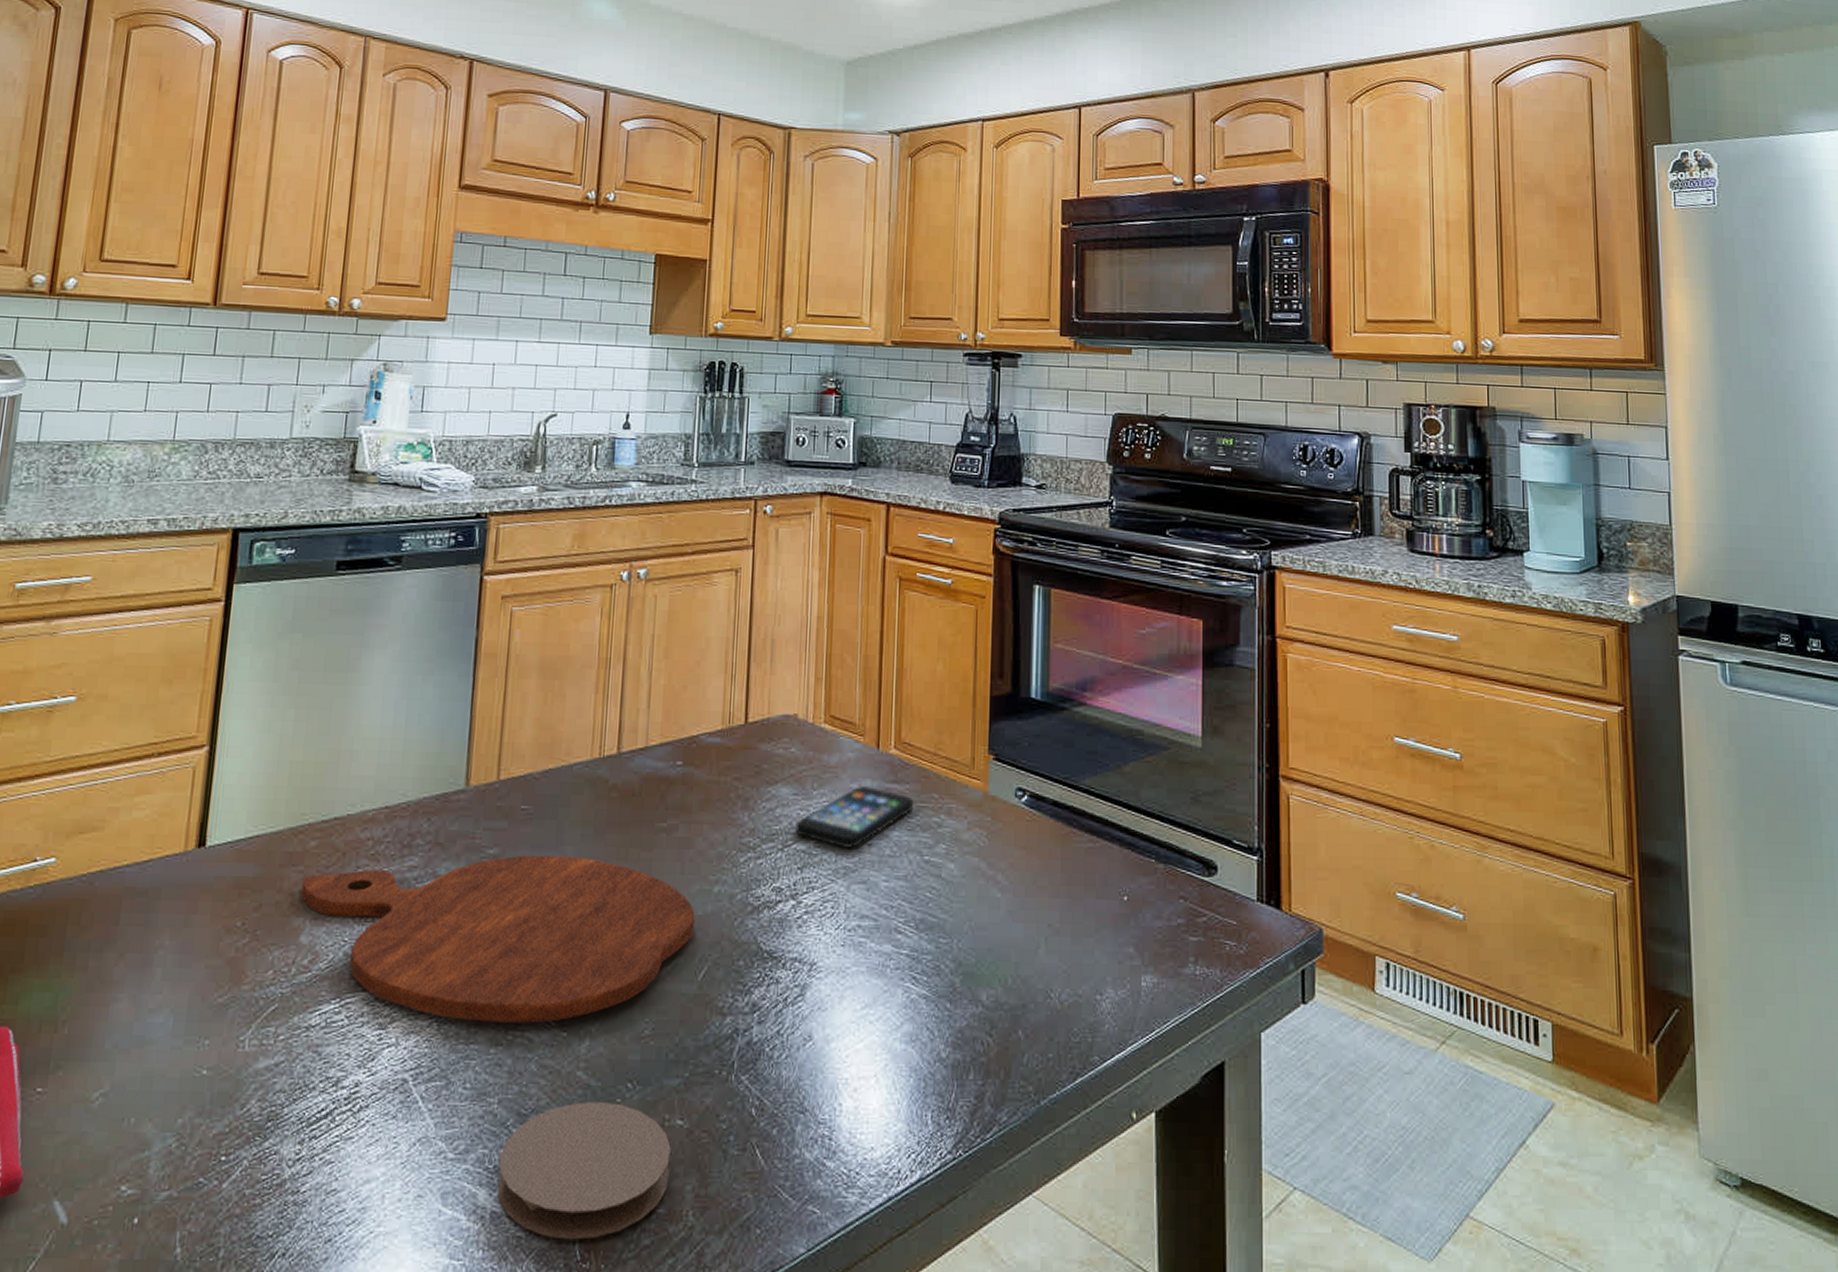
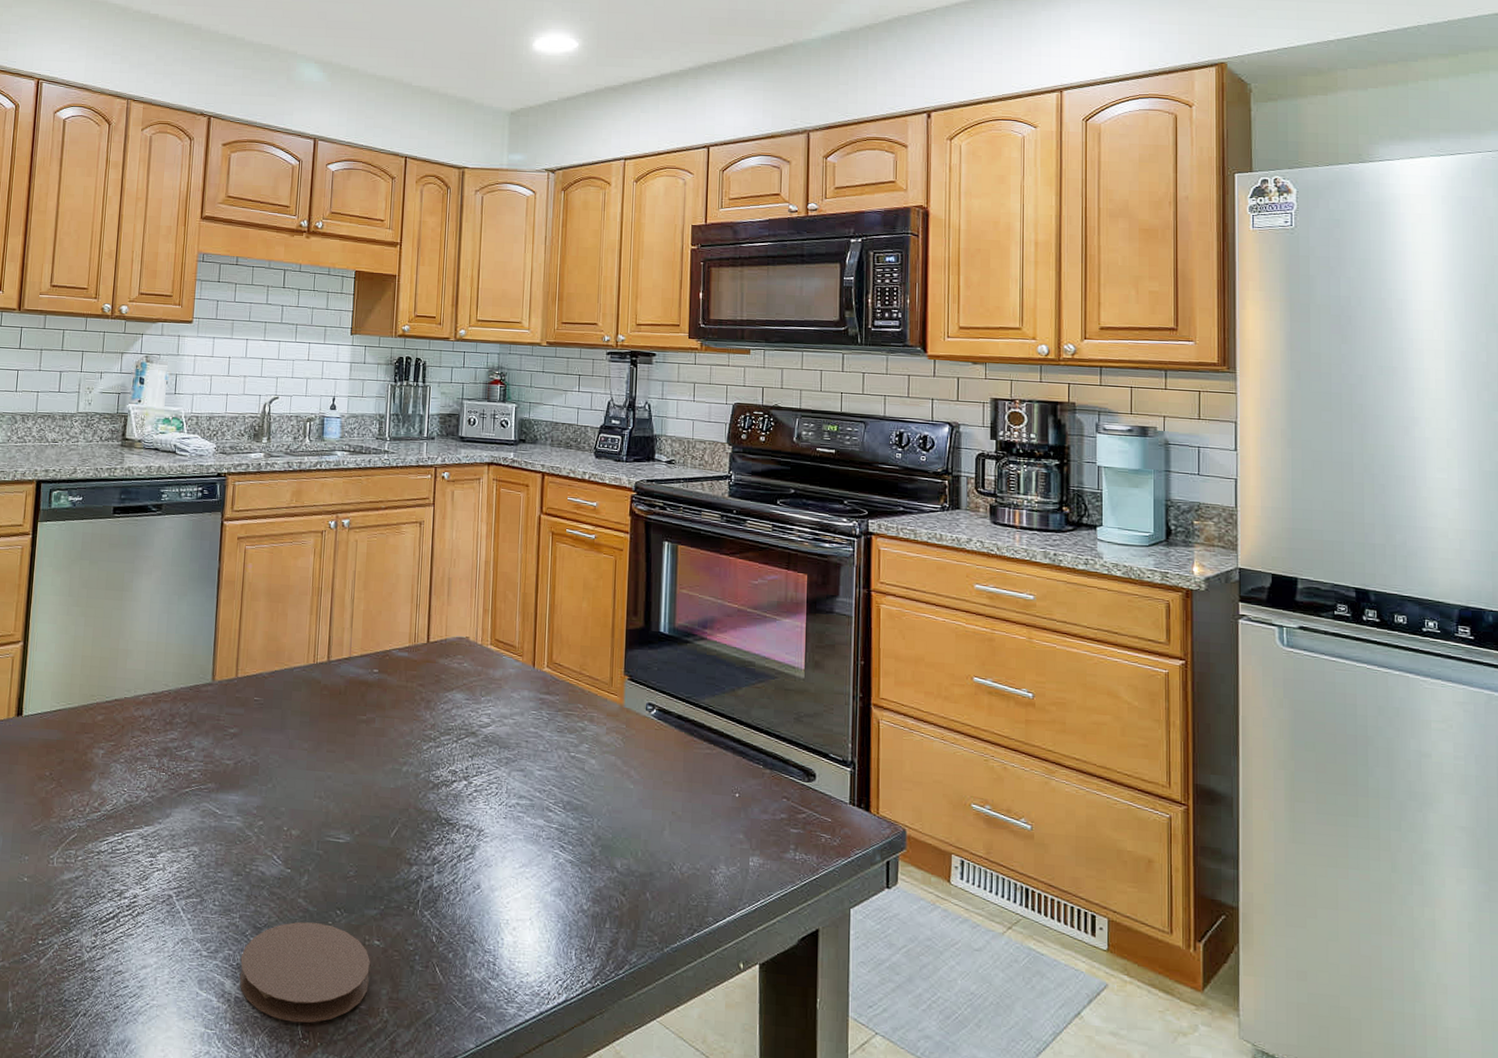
cutting board: present [301,855,695,1023] -> none [92,734,388,861]
smartphone: present [795,786,913,848] -> none [467,695,562,743]

